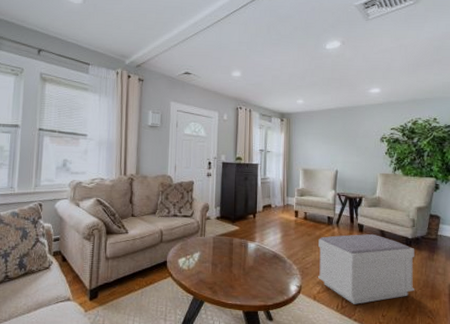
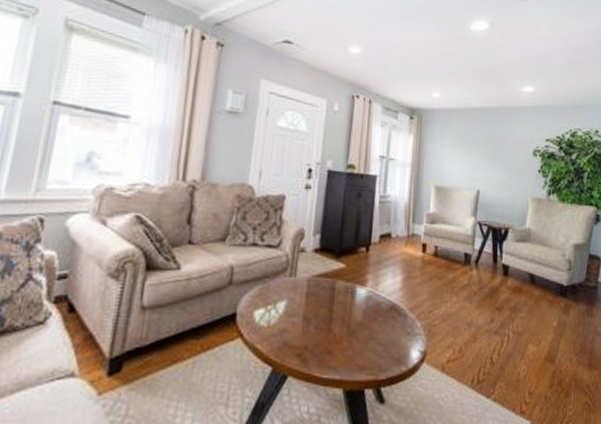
bench: present [318,233,415,304] -> none [449,278,571,378]

